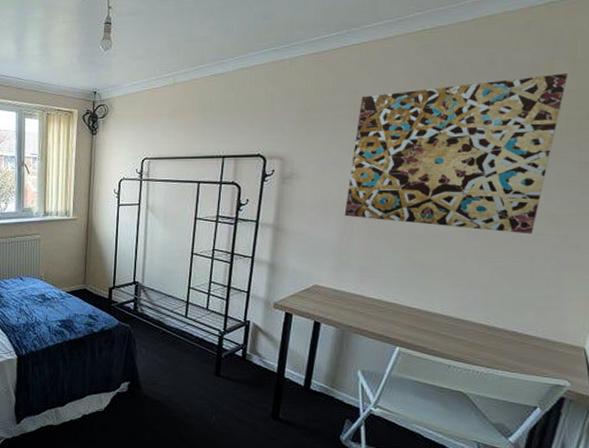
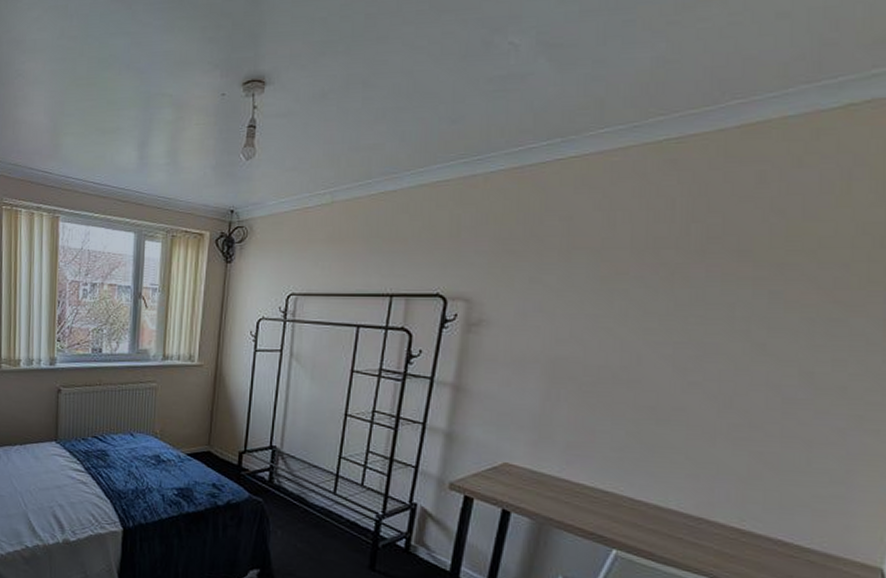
wall art: present [344,73,568,234] -> none [549,199,873,413]

